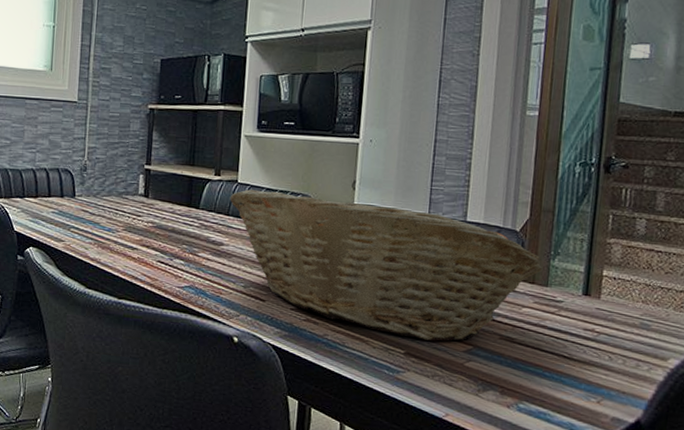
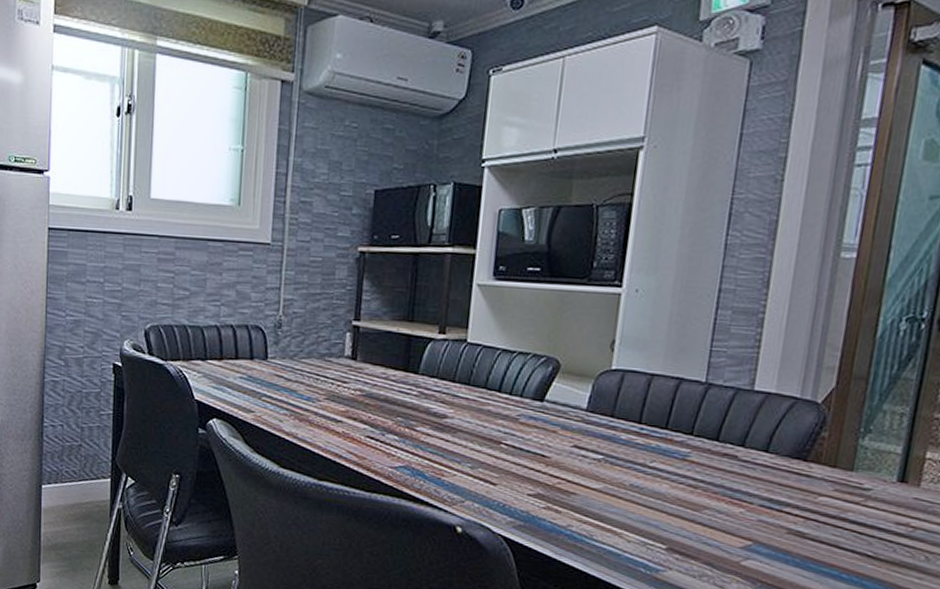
fruit basket: present [230,189,543,341] -> none [456,350,849,535]

